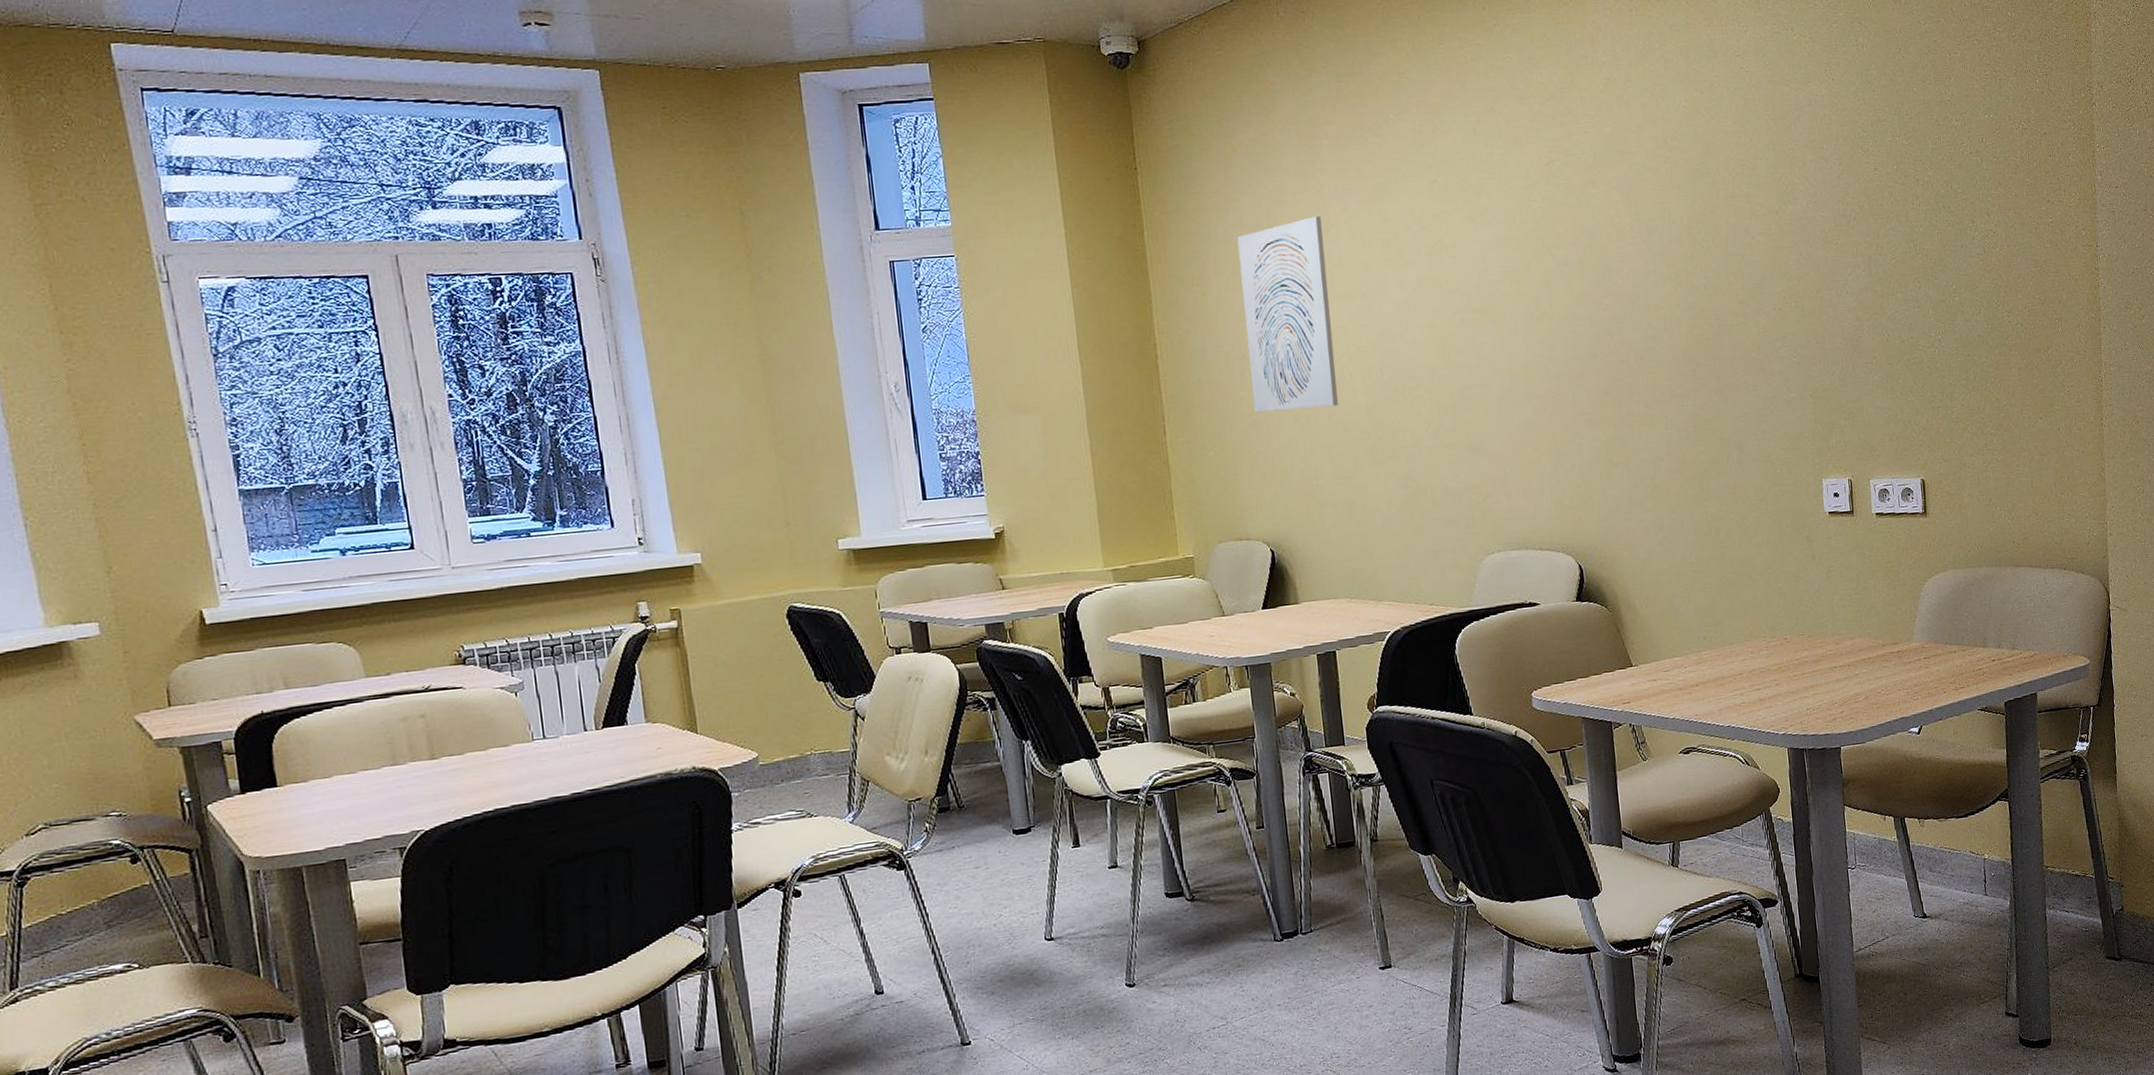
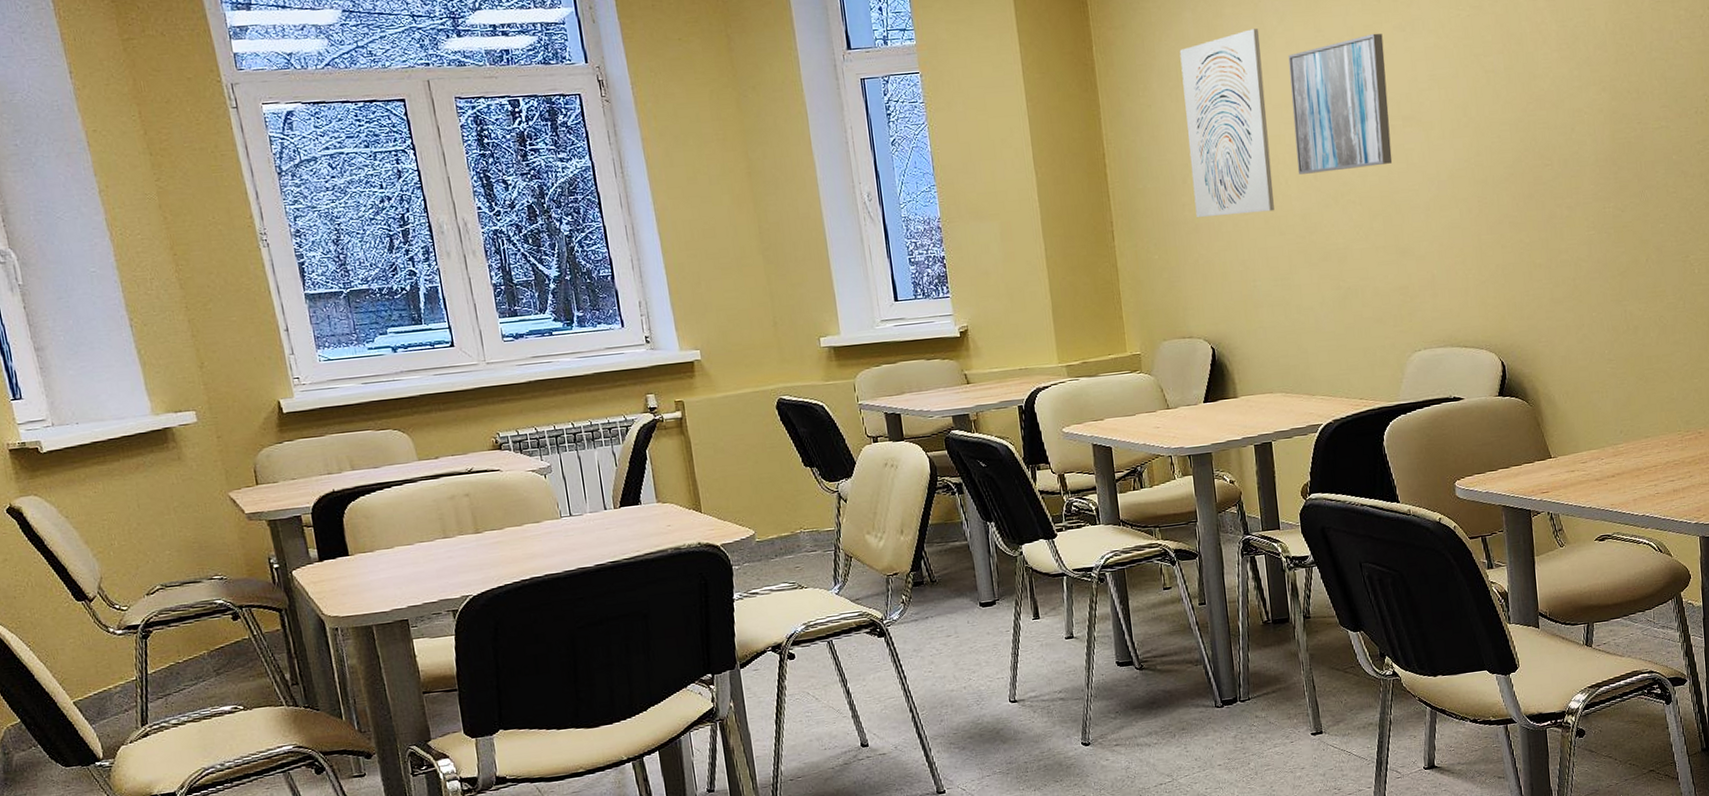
wall art: none [1352,223,1463,368] -> present [1288,33,1393,175]

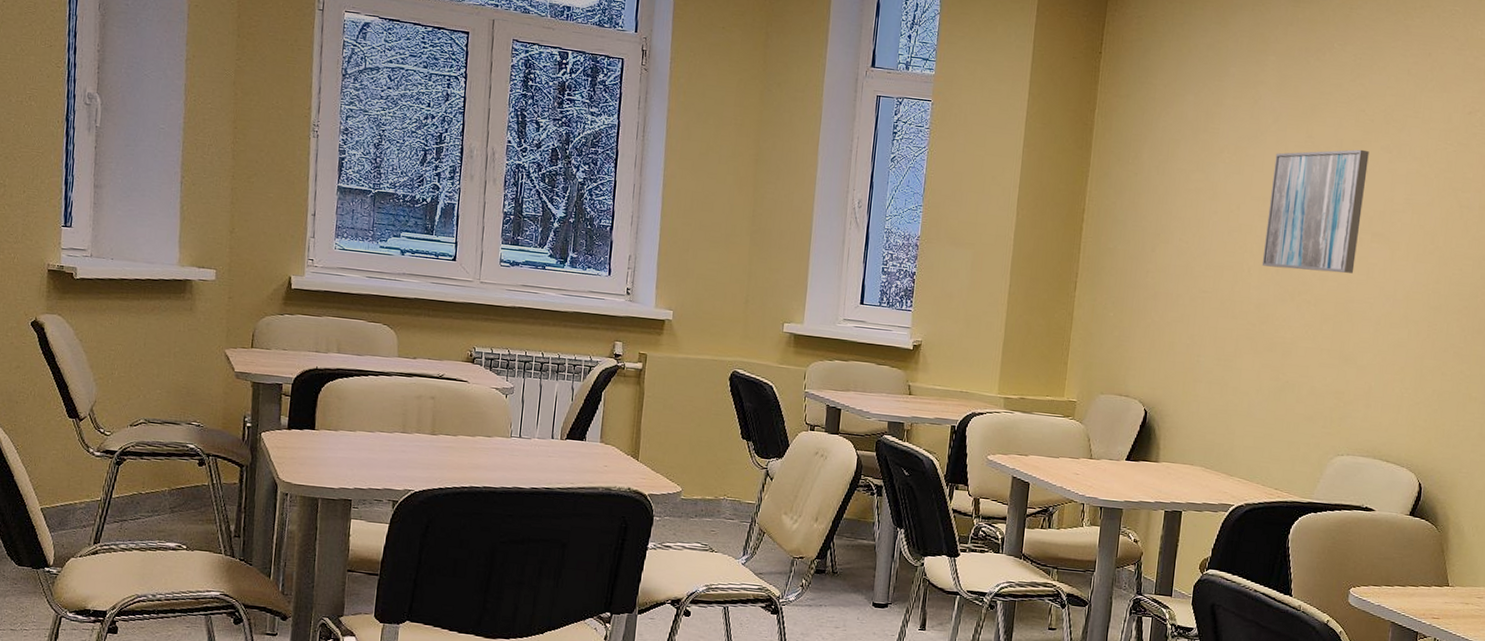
wall art: present [1179,29,1275,218] -> none [1157,122,1254,295]

